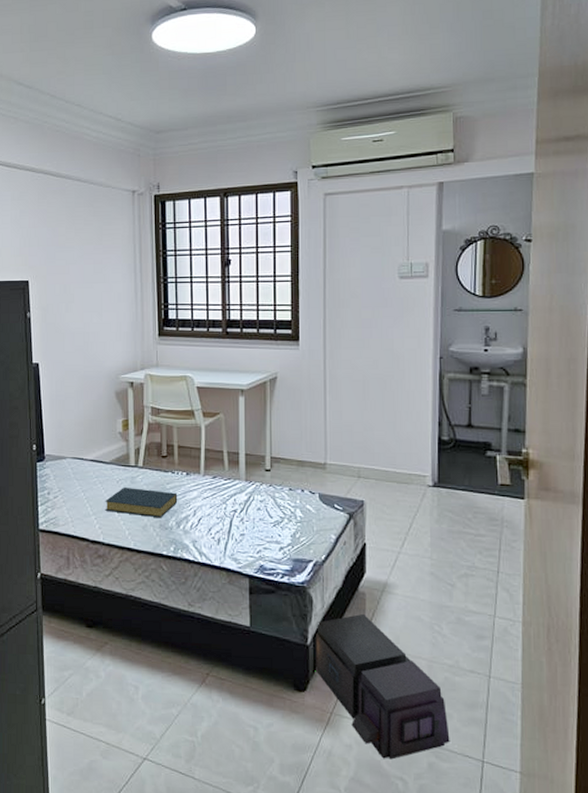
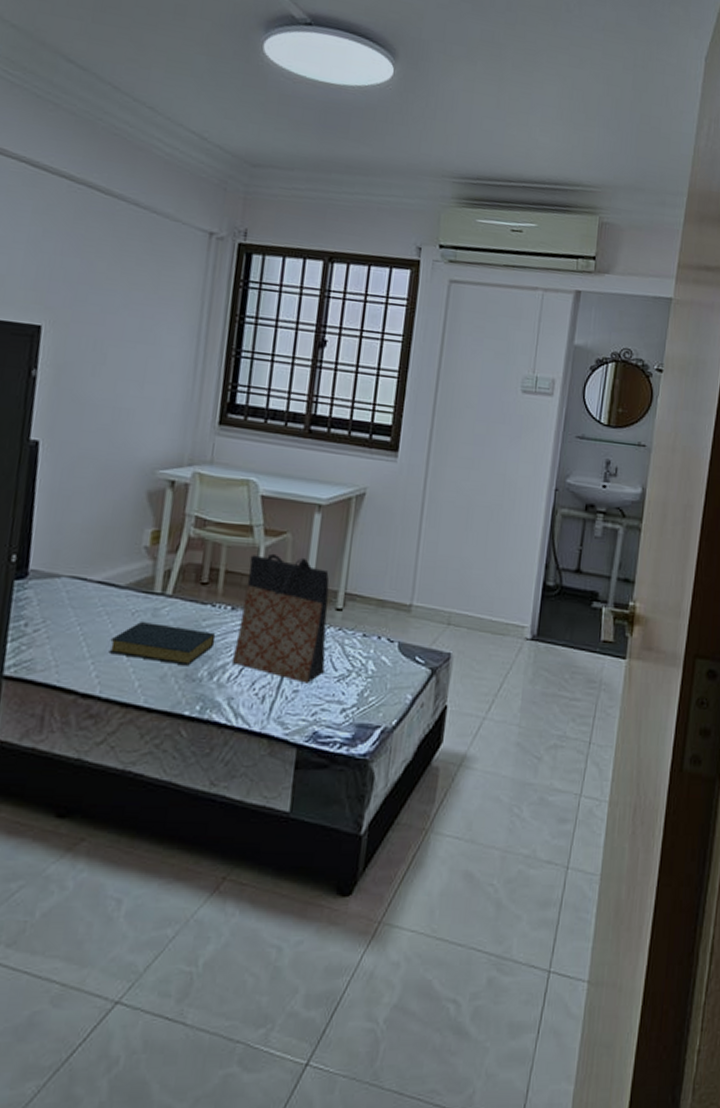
bag: none [192,430,262,528] -> present [231,553,330,684]
air purifier: present [315,613,450,760] -> none [367,793,516,978]

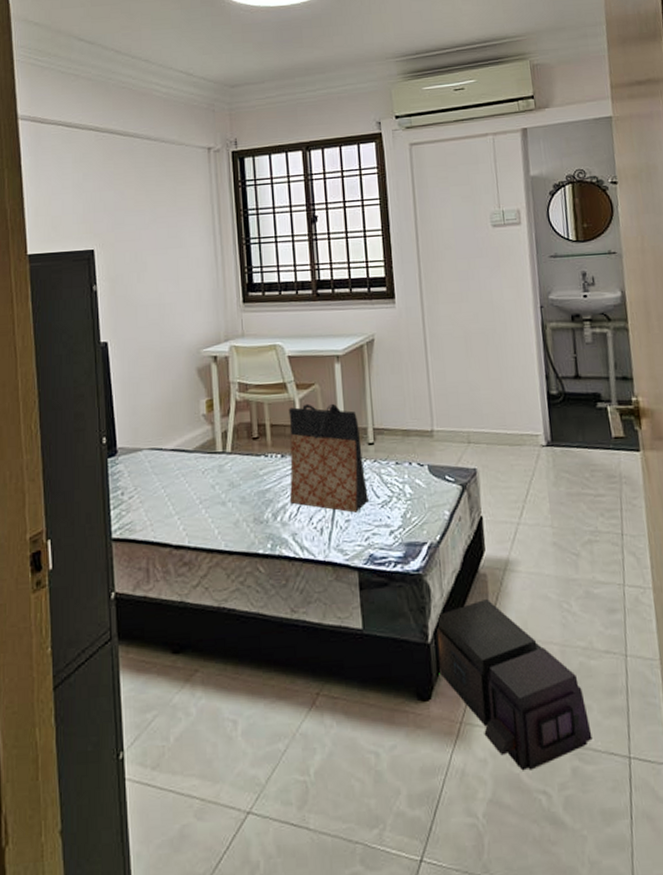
hardback book: present [108,622,216,666] -> none [189,477,273,511]
air purifier: none [367,793,516,978] -> present [436,598,593,771]

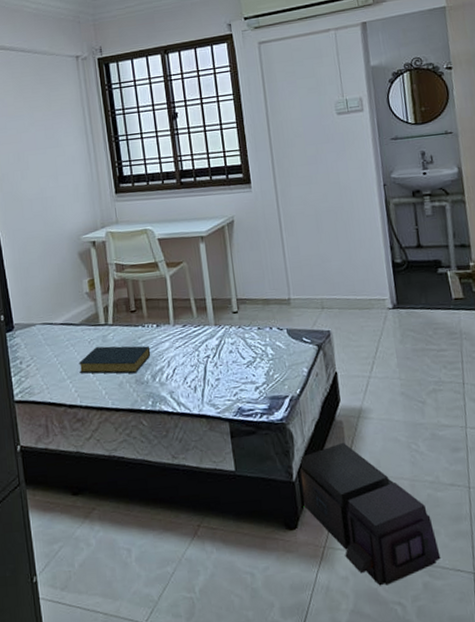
hardback book: none [189,477,273,511] -> present [78,345,151,374]
bag: present [288,403,368,513] -> none [161,278,235,373]

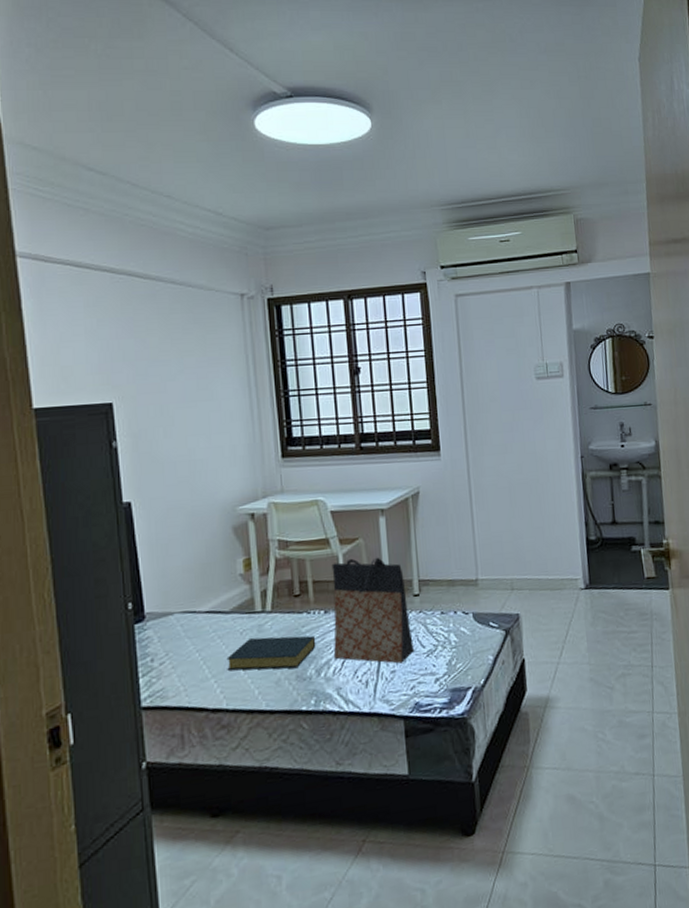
bag: none [161,278,235,373] -> present [331,557,414,664]
air purifier: present [300,442,441,586] -> none [480,735,623,889]

